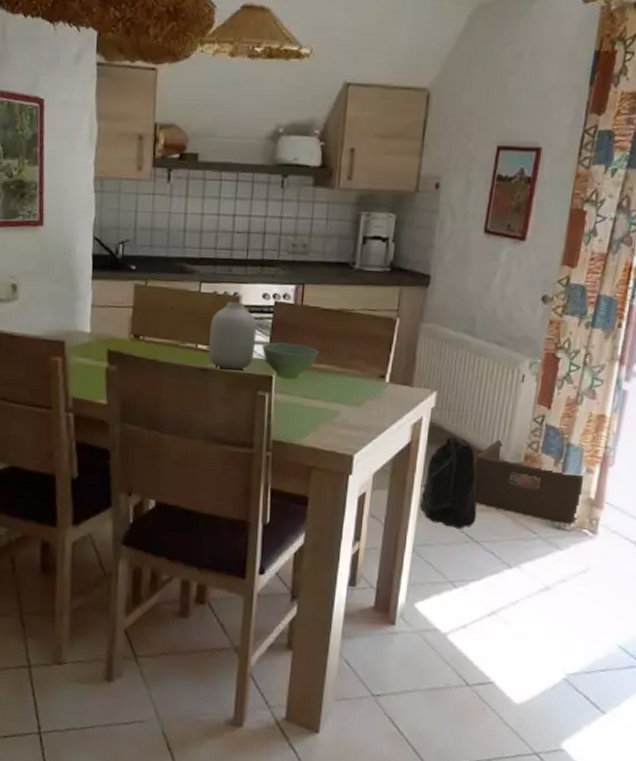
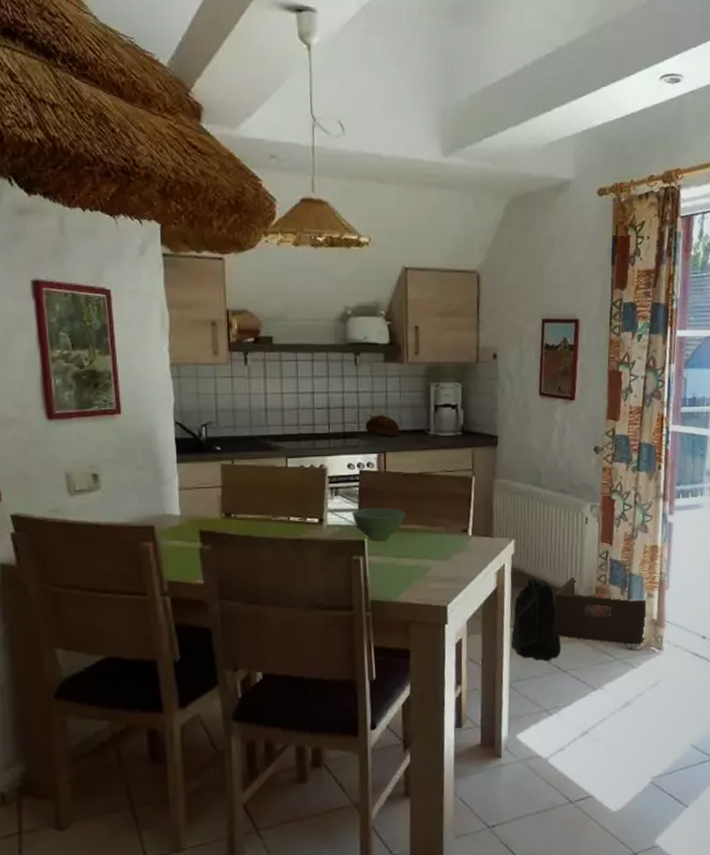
vase: present [208,302,257,370] -> none [300,474,346,538]
bread: none [286,244,322,268] -> present [365,415,400,437]

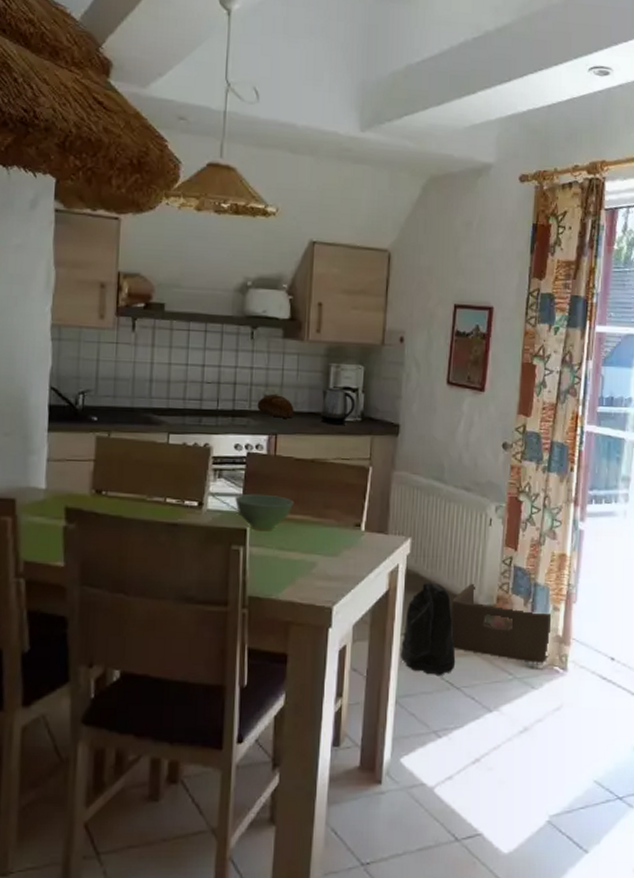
kettle: none [424,404,456,441] -> present [321,386,356,426]

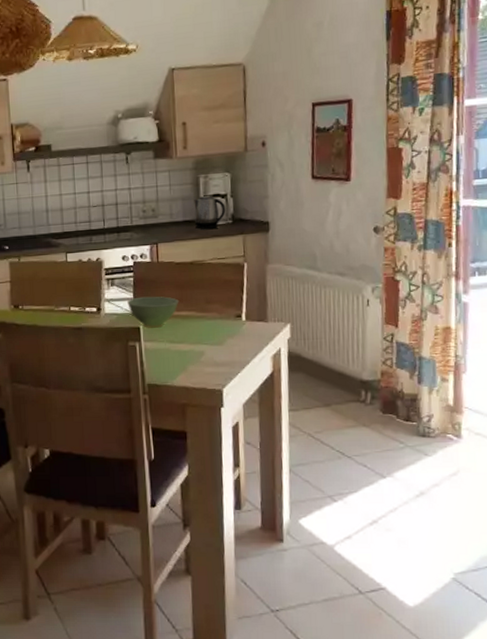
bread: present [257,394,294,418] -> none [138,209,171,229]
backpack: present [399,582,456,675] -> none [289,362,345,446]
basket: present [450,583,551,663] -> none [335,360,441,431]

